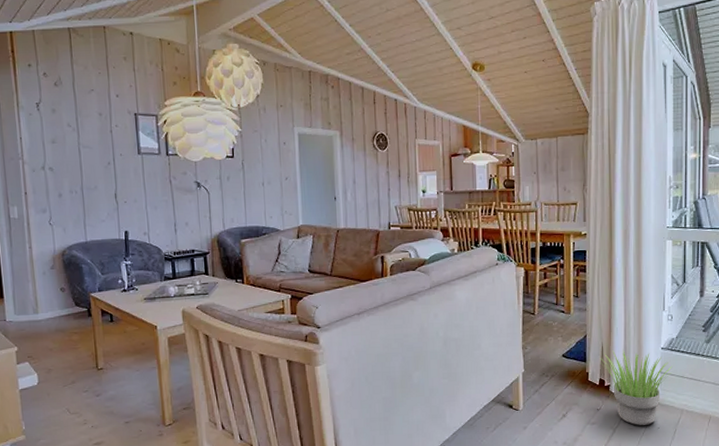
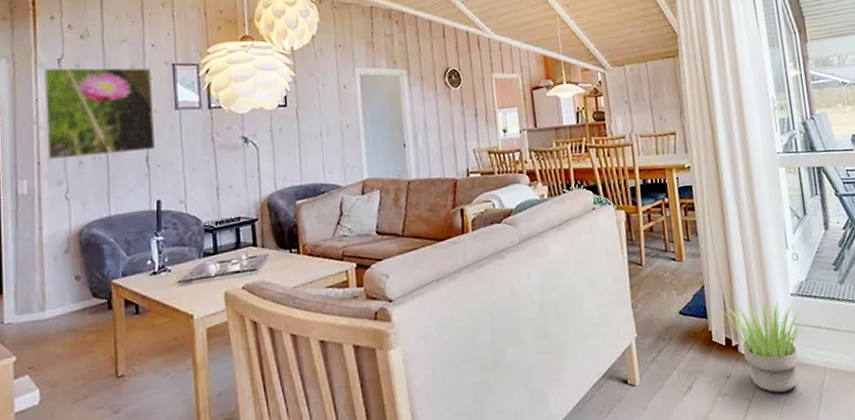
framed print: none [25,111,122,191] -> present [44,67,155,160]

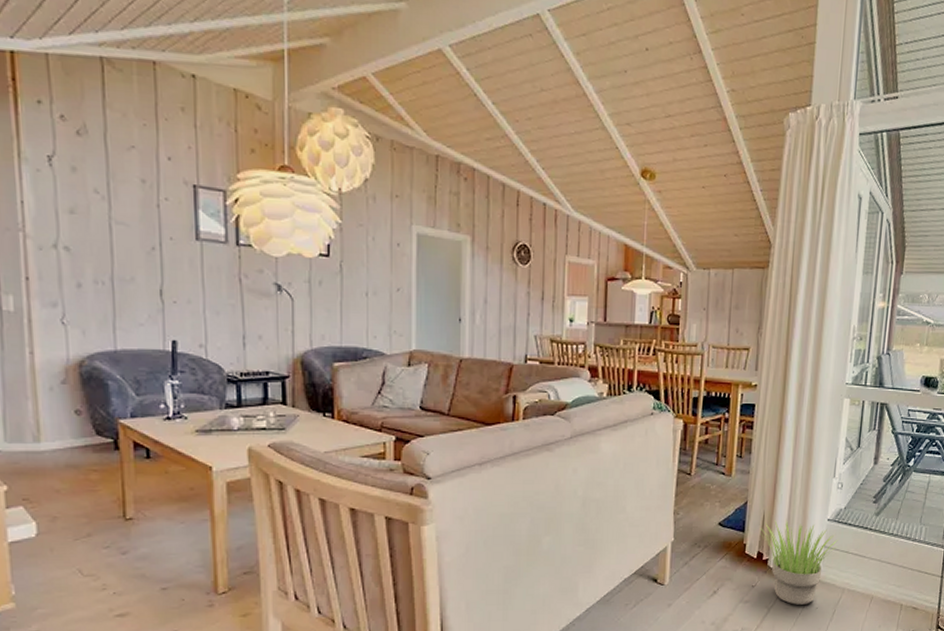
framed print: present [44,67,155,160] -> none [30,165,170,283]

